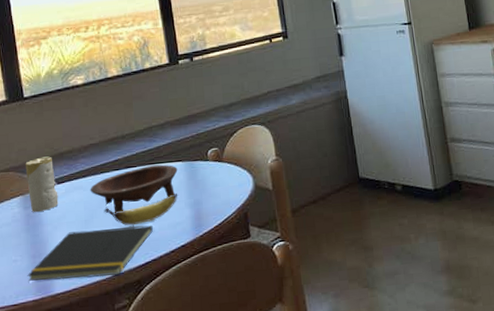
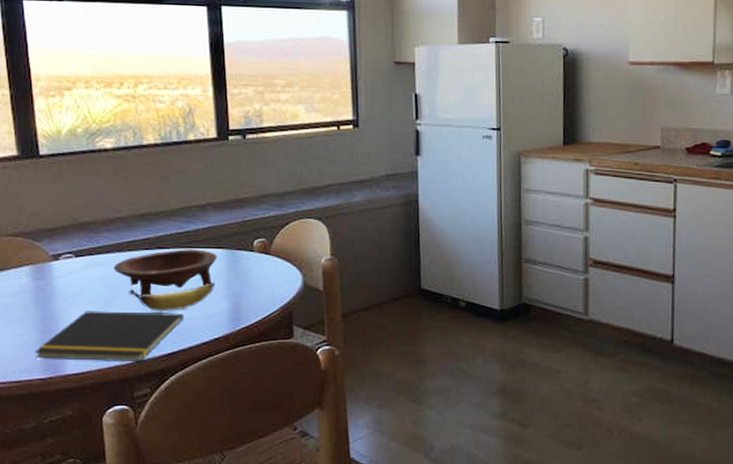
candle: present [25,156,59,213] -> none [37,225,75,286]

